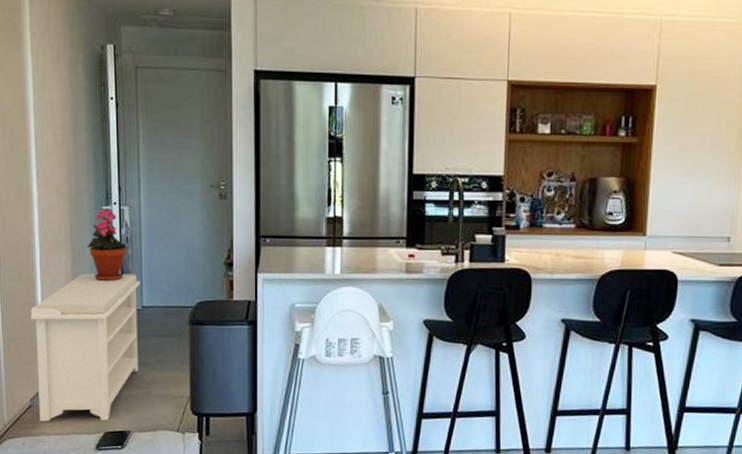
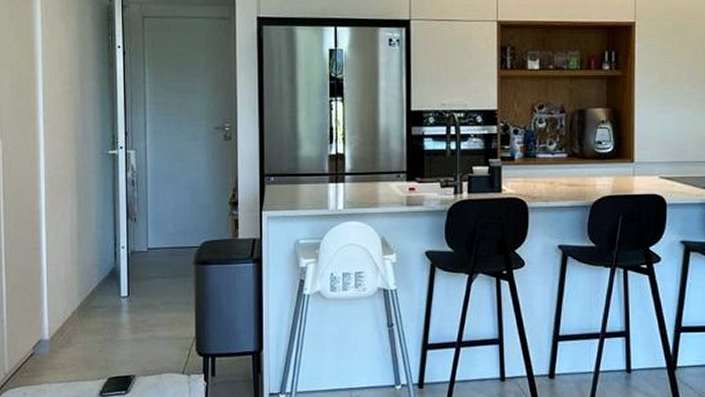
bench: present [30,273,141,422] -> none [34,216,146,370]
potted plant: present [87,209,128,281] -> none [93,153,133,224]

